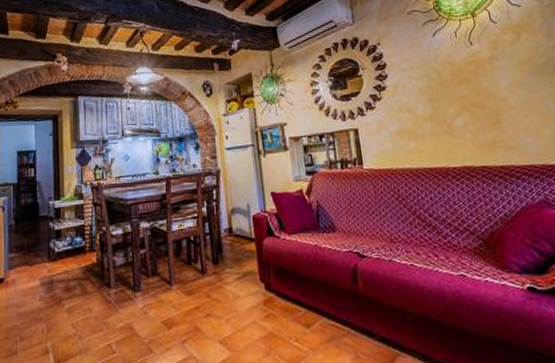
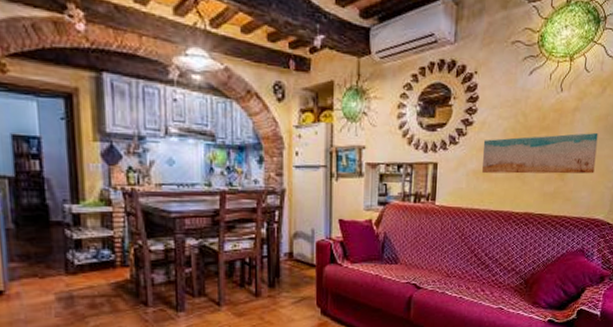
wall art: none [400,76,534,132] -> present [481,132,598,174]

